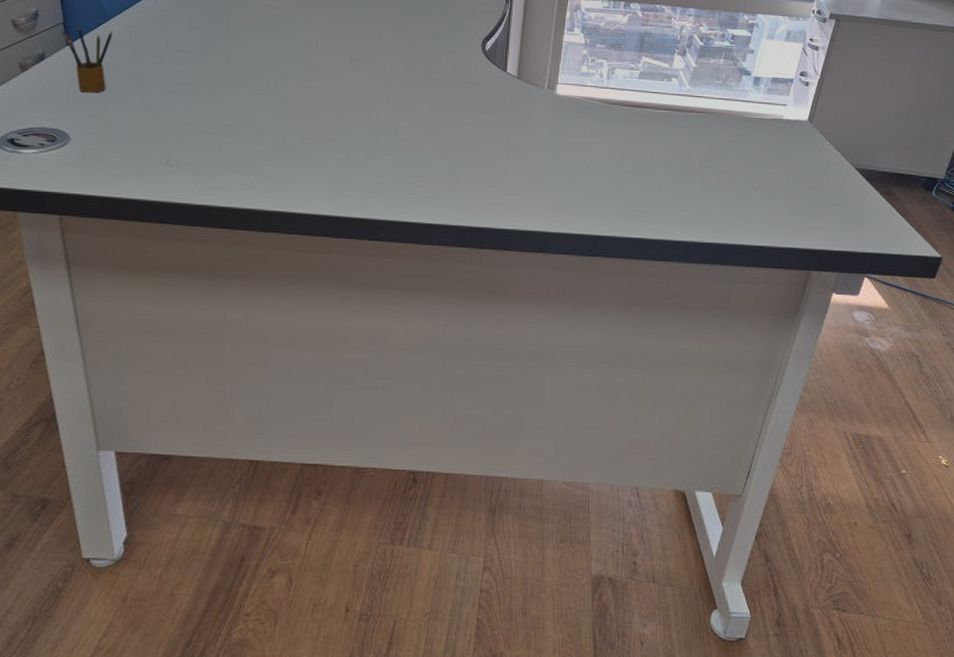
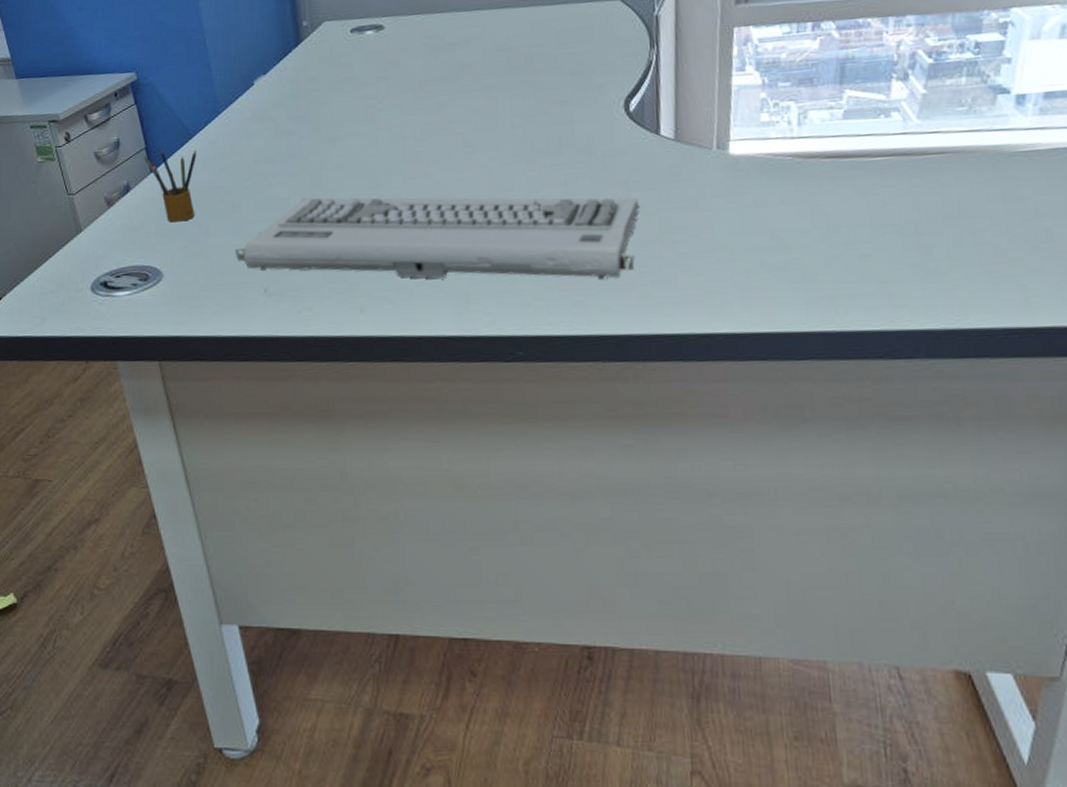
computer keyboard: none [141,85,486,181] -> present [235,197,640,280]

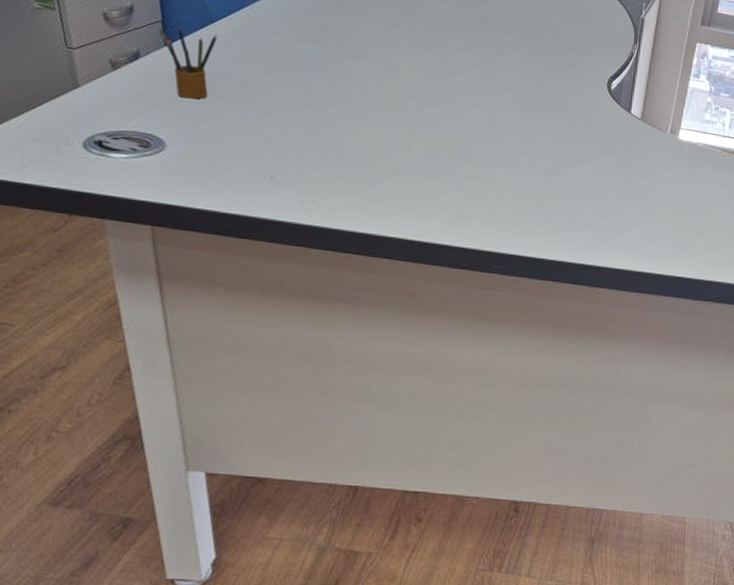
computer keyboard: present [235,197,640,280] -> none [245,101,607,219]

